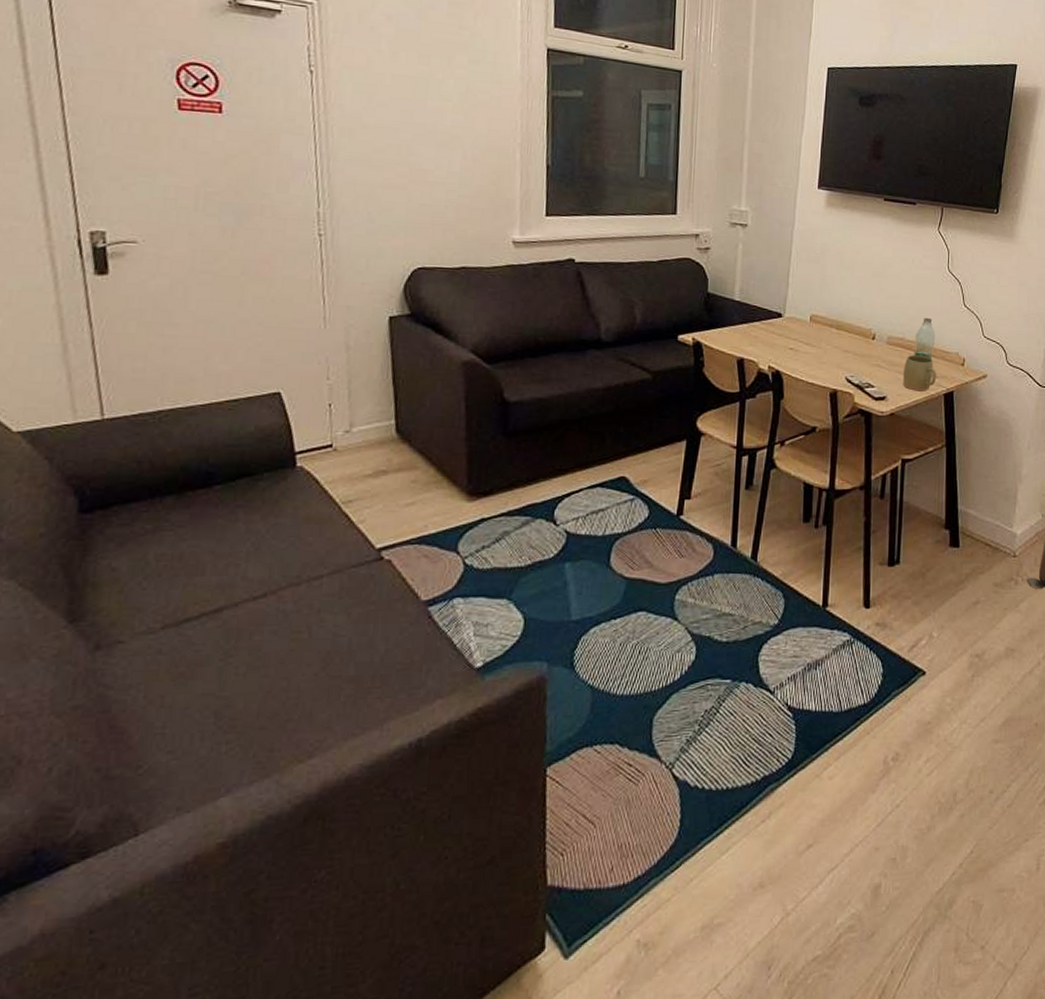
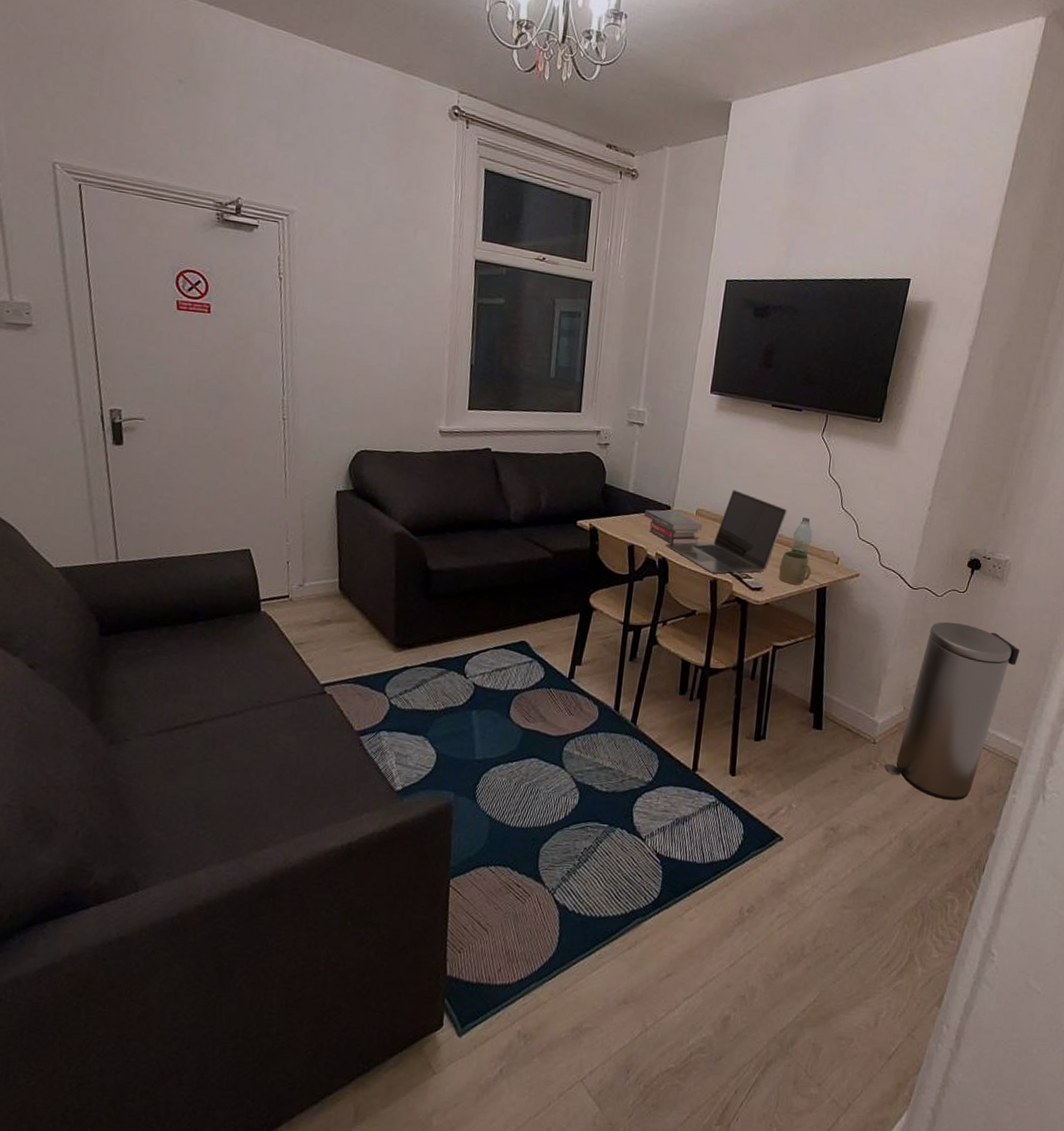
books: none [753,317,818,356] -> present [644,509,703,545]
laptop: none [779,292,908,385] -> present [665,490,788,574]

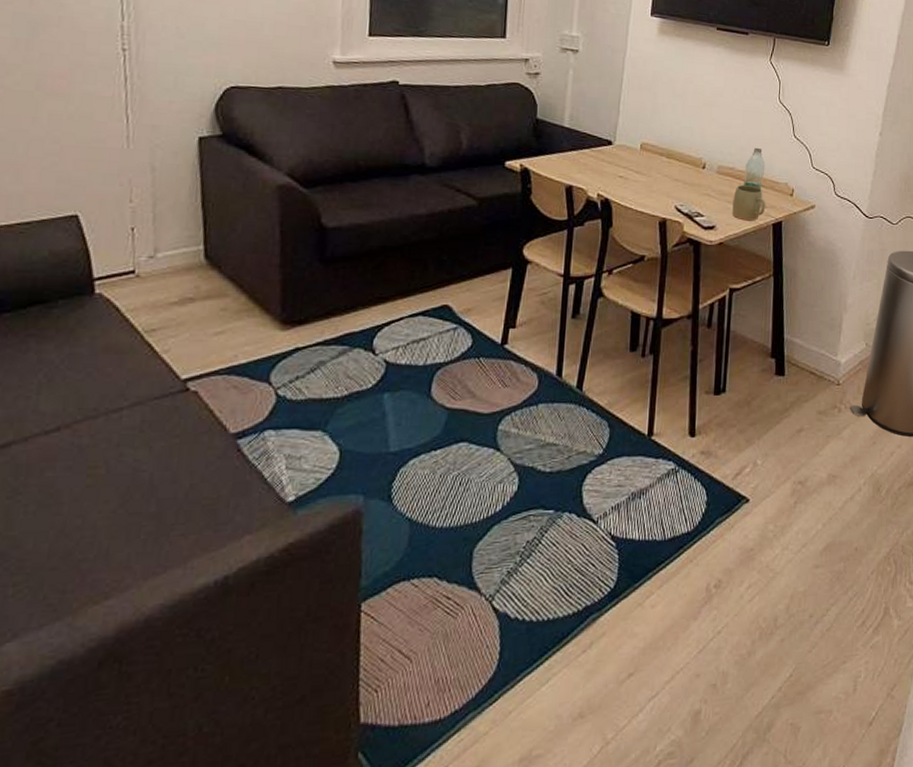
books: present [644,509,703,545] -> none [582,145,649,184]
laptop: present [665,490,788,574] -> none [608,120,738,214]

